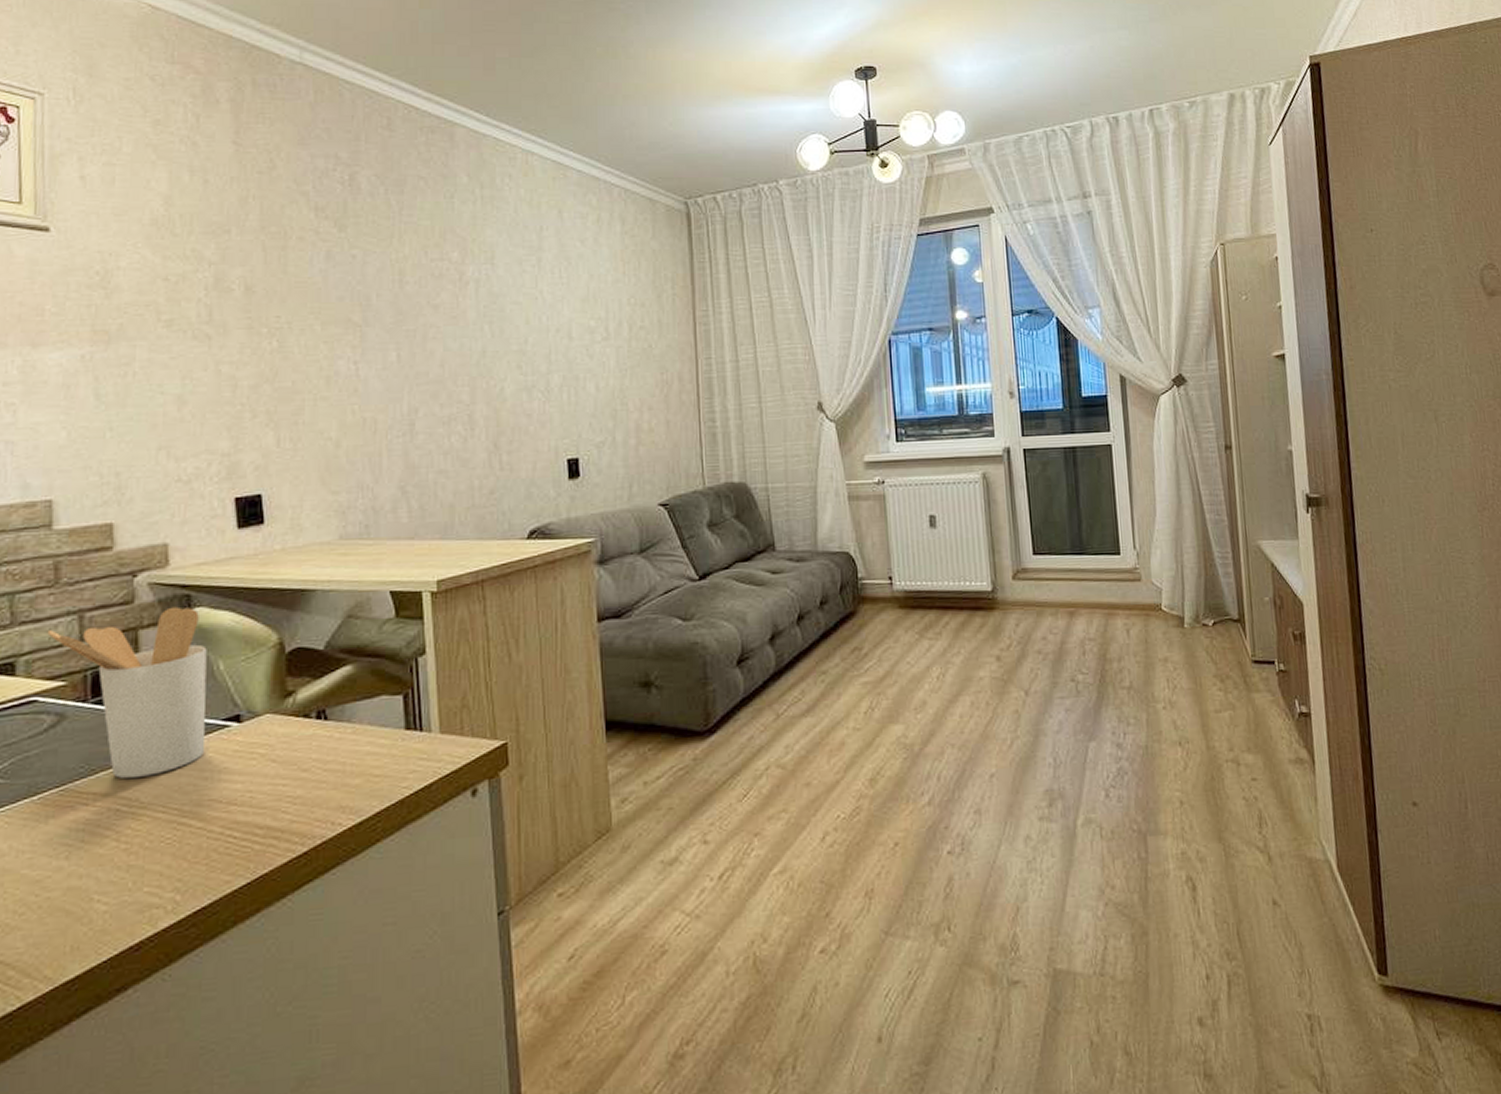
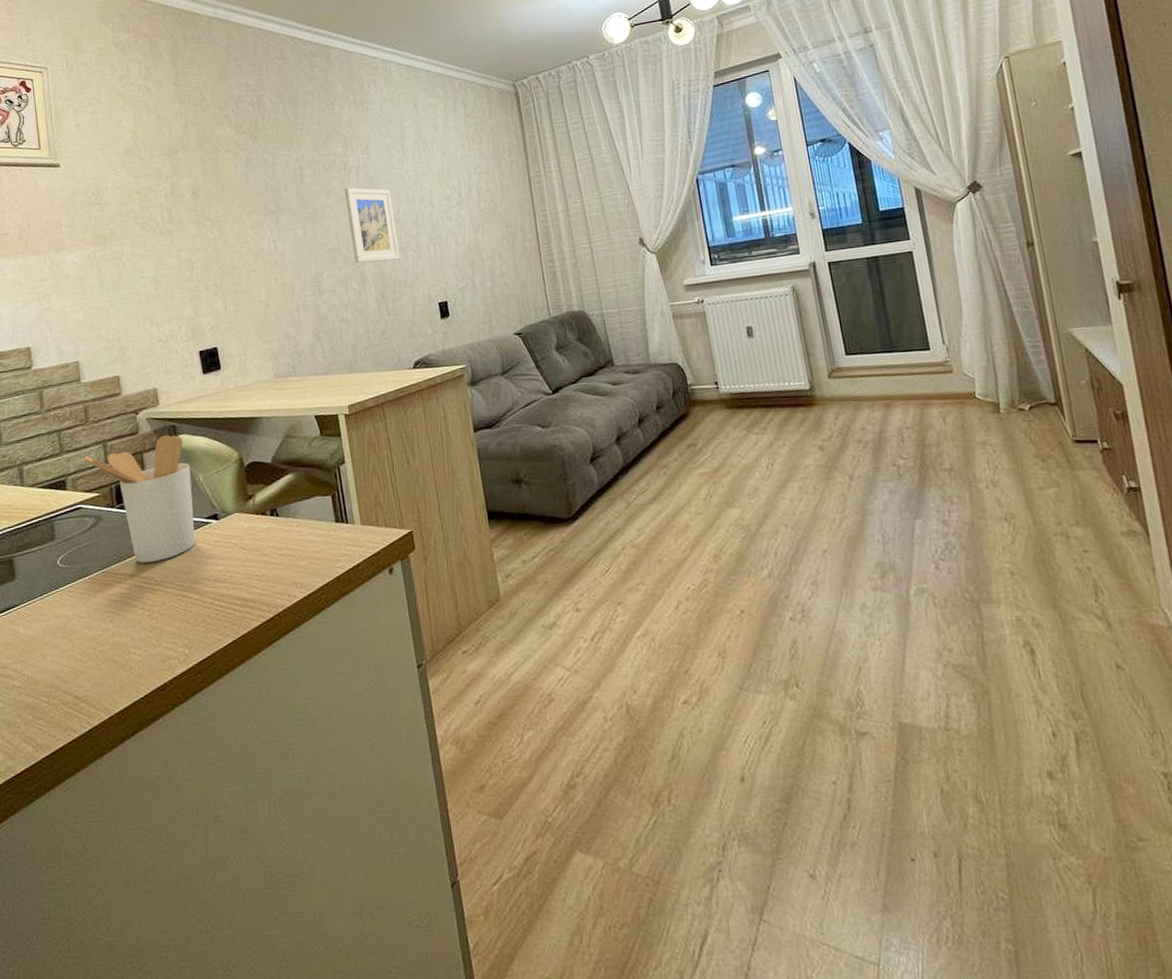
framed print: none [456,304,523,402] -> present [344,187,400,263]

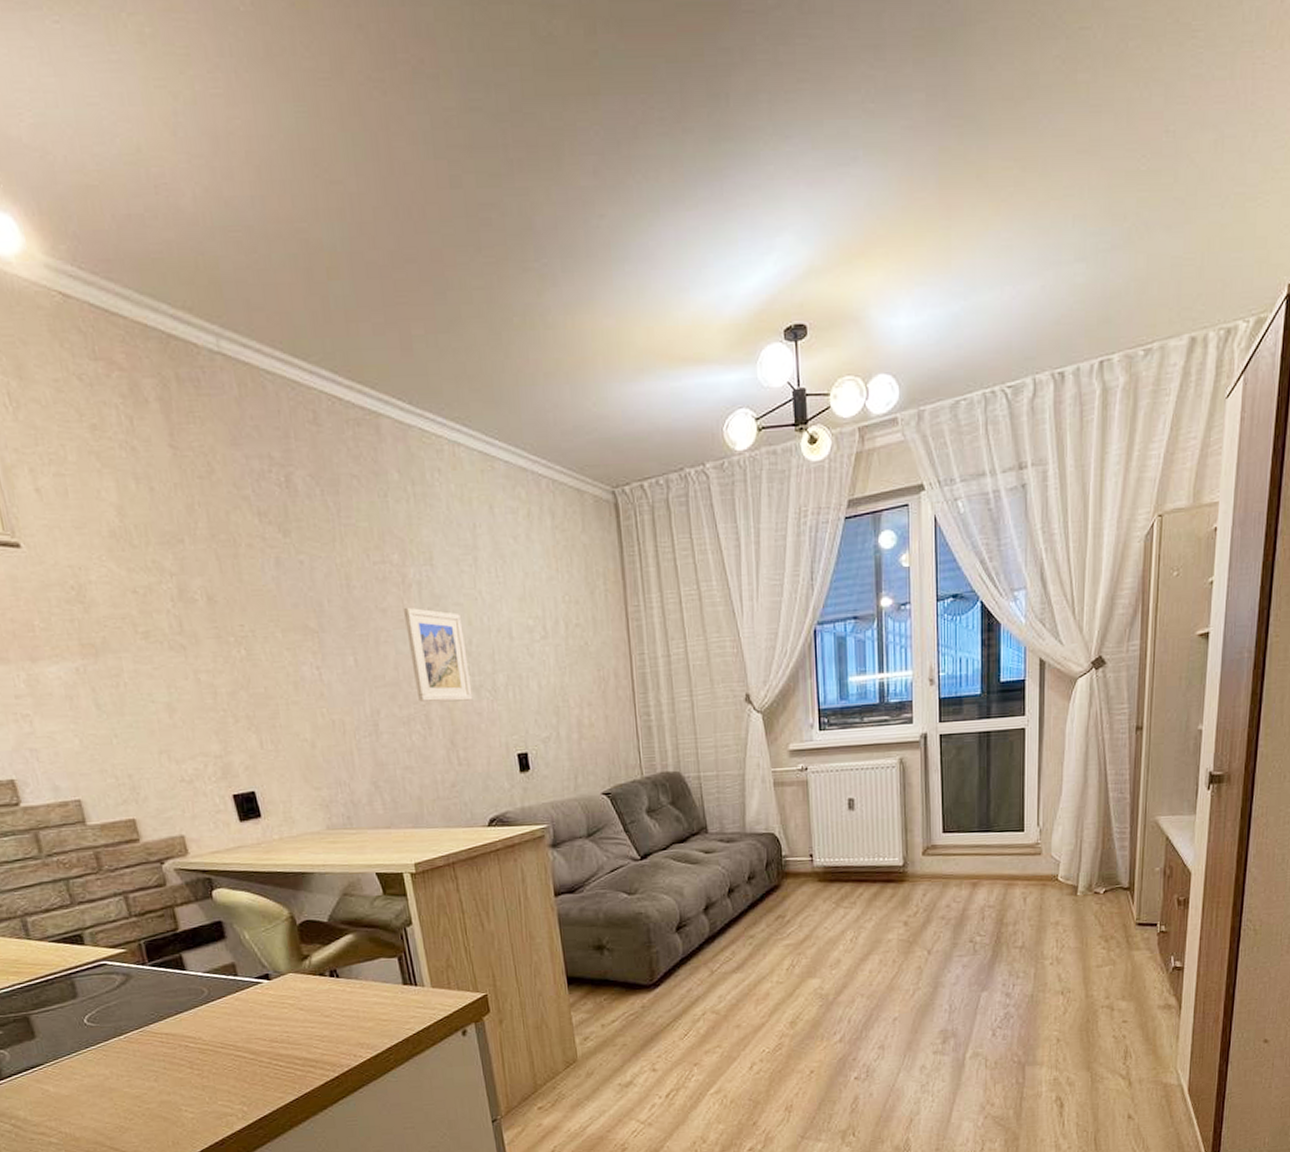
utensil holder: present [84,435,196,563] -> none [101,888,246,1023]

